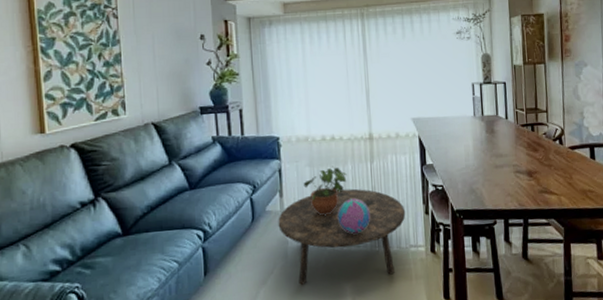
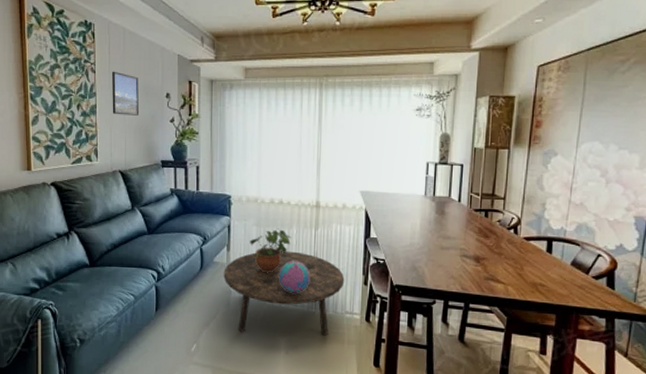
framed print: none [137,15,172,62] -> present [112,71,140,116]

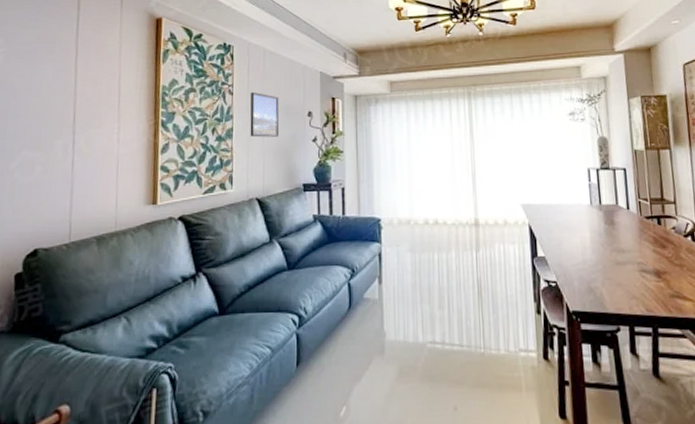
coffee table: present [223,251,345,336] -> none [376,279,515,386]
potted plant: present [250,228,291,273] -> none [404,252,450,308]
decorative ball: present [279,261,311,293] -> none [439,290,476,331]

